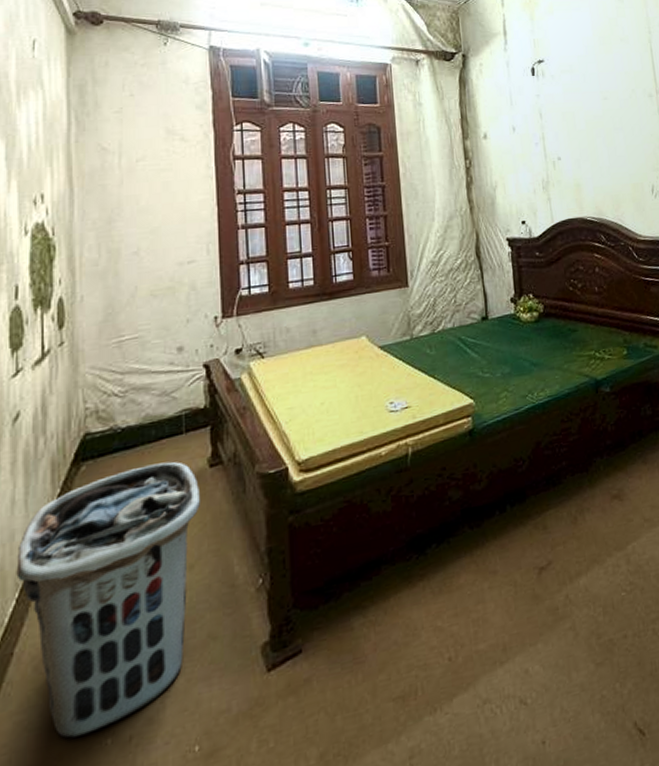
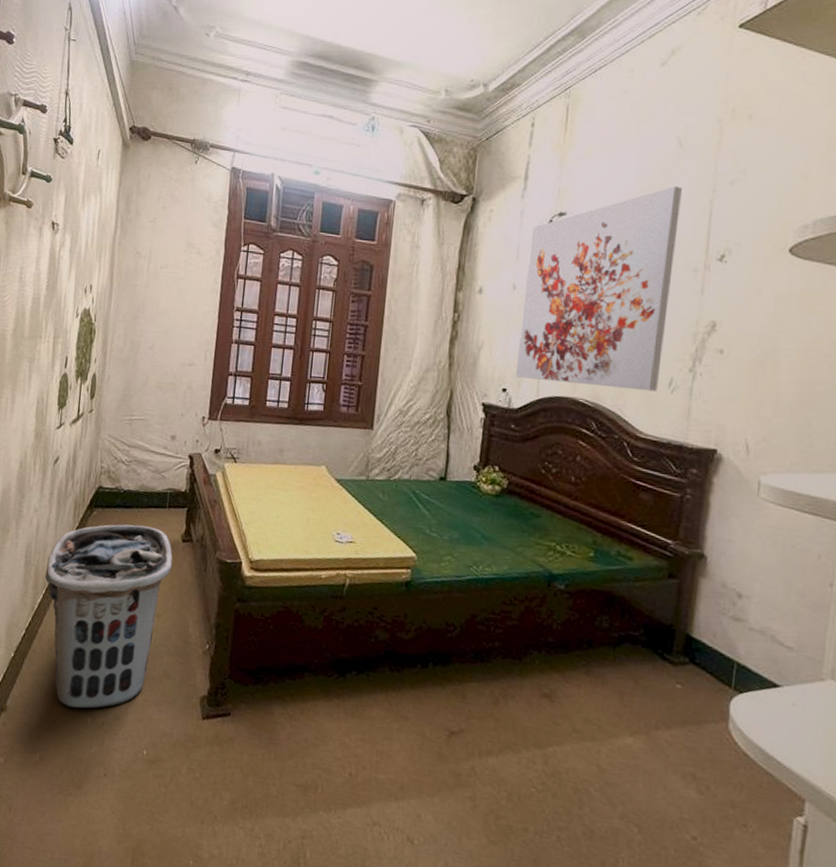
wall art: none [518,31,645,209] -> present [515,186,682,392]

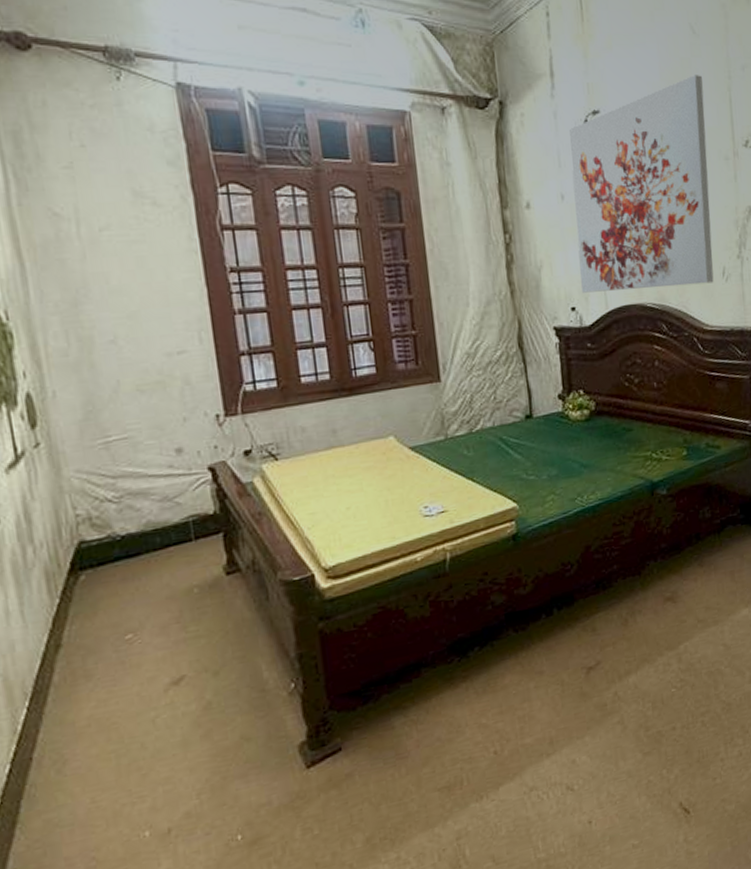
clothes hamper: present [45,524,173,709] -> none [20,569,221,833]

